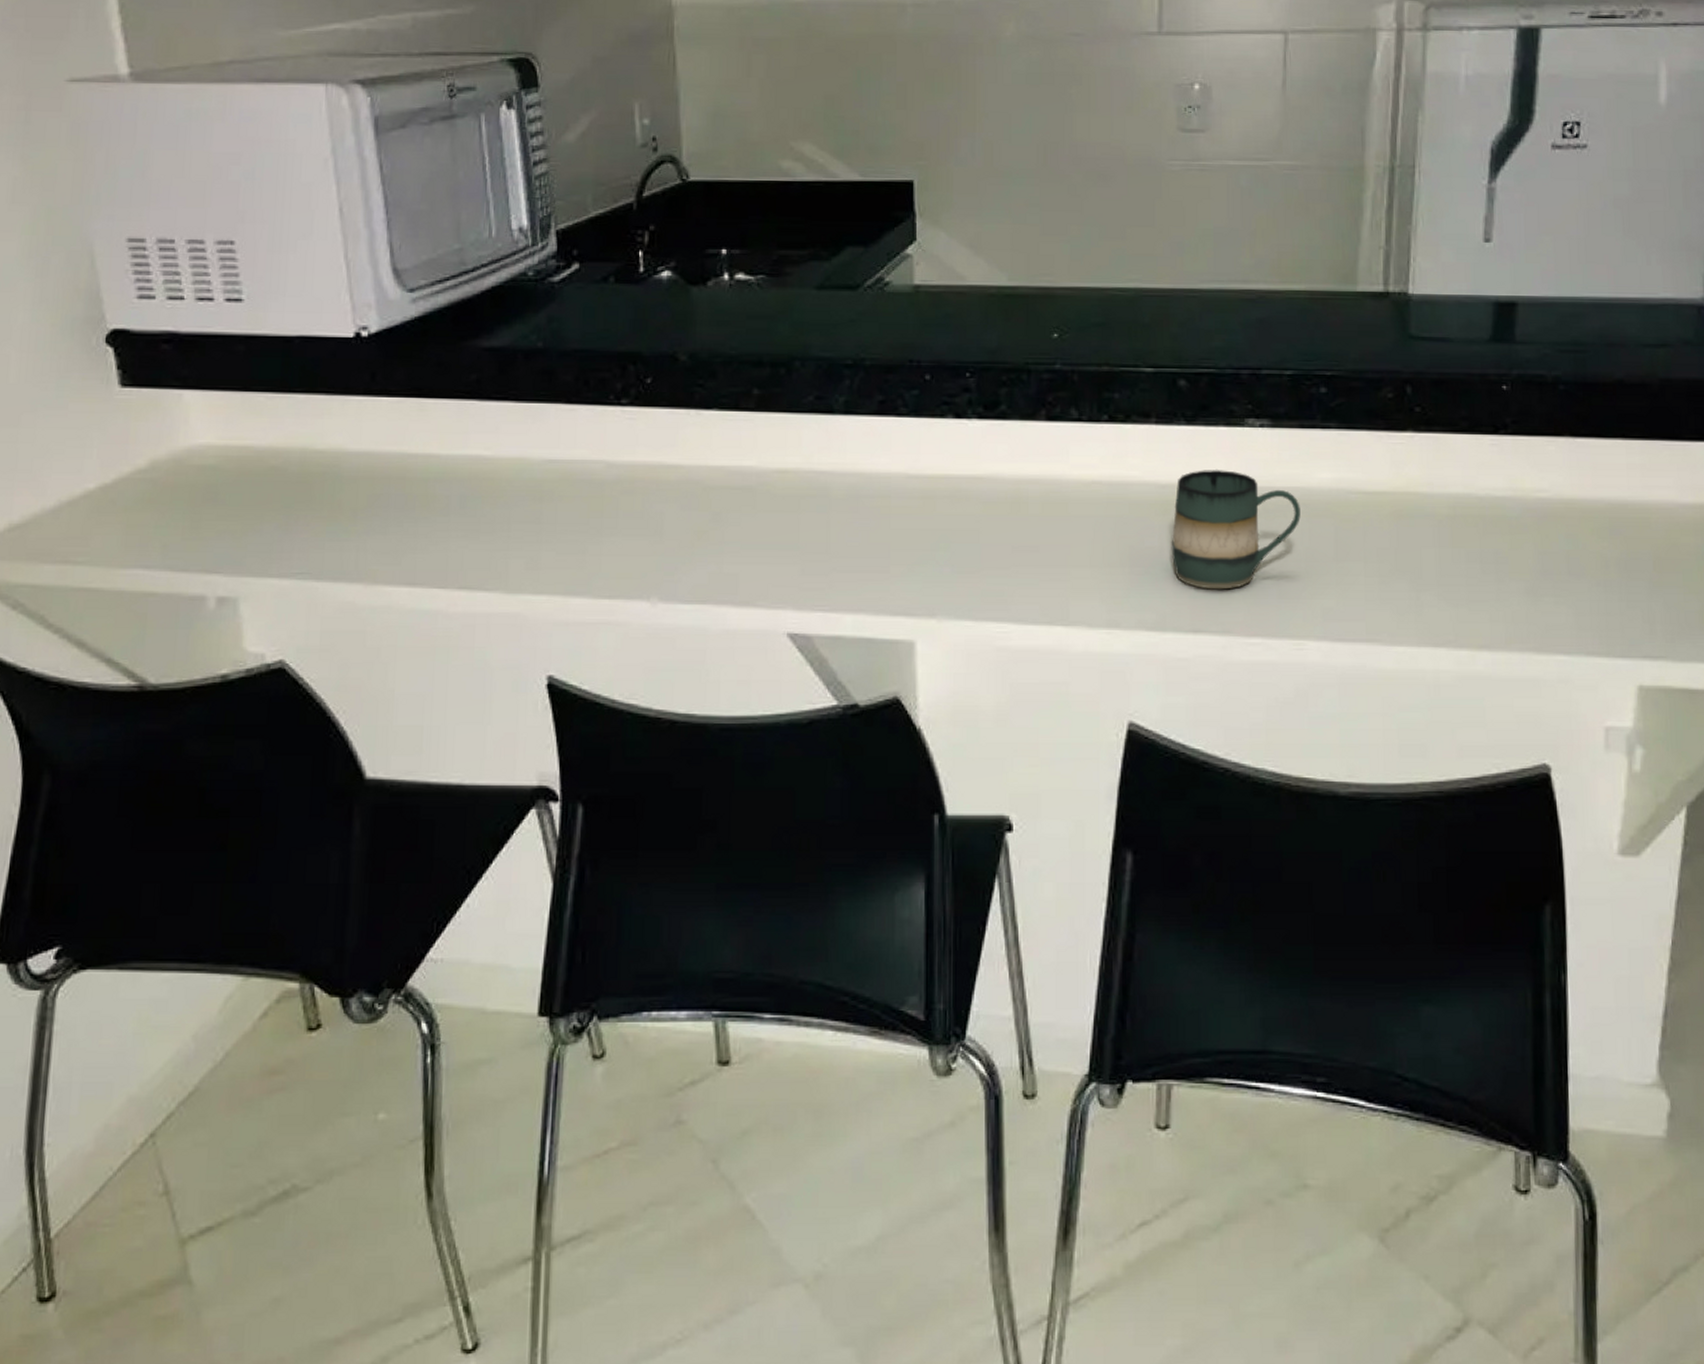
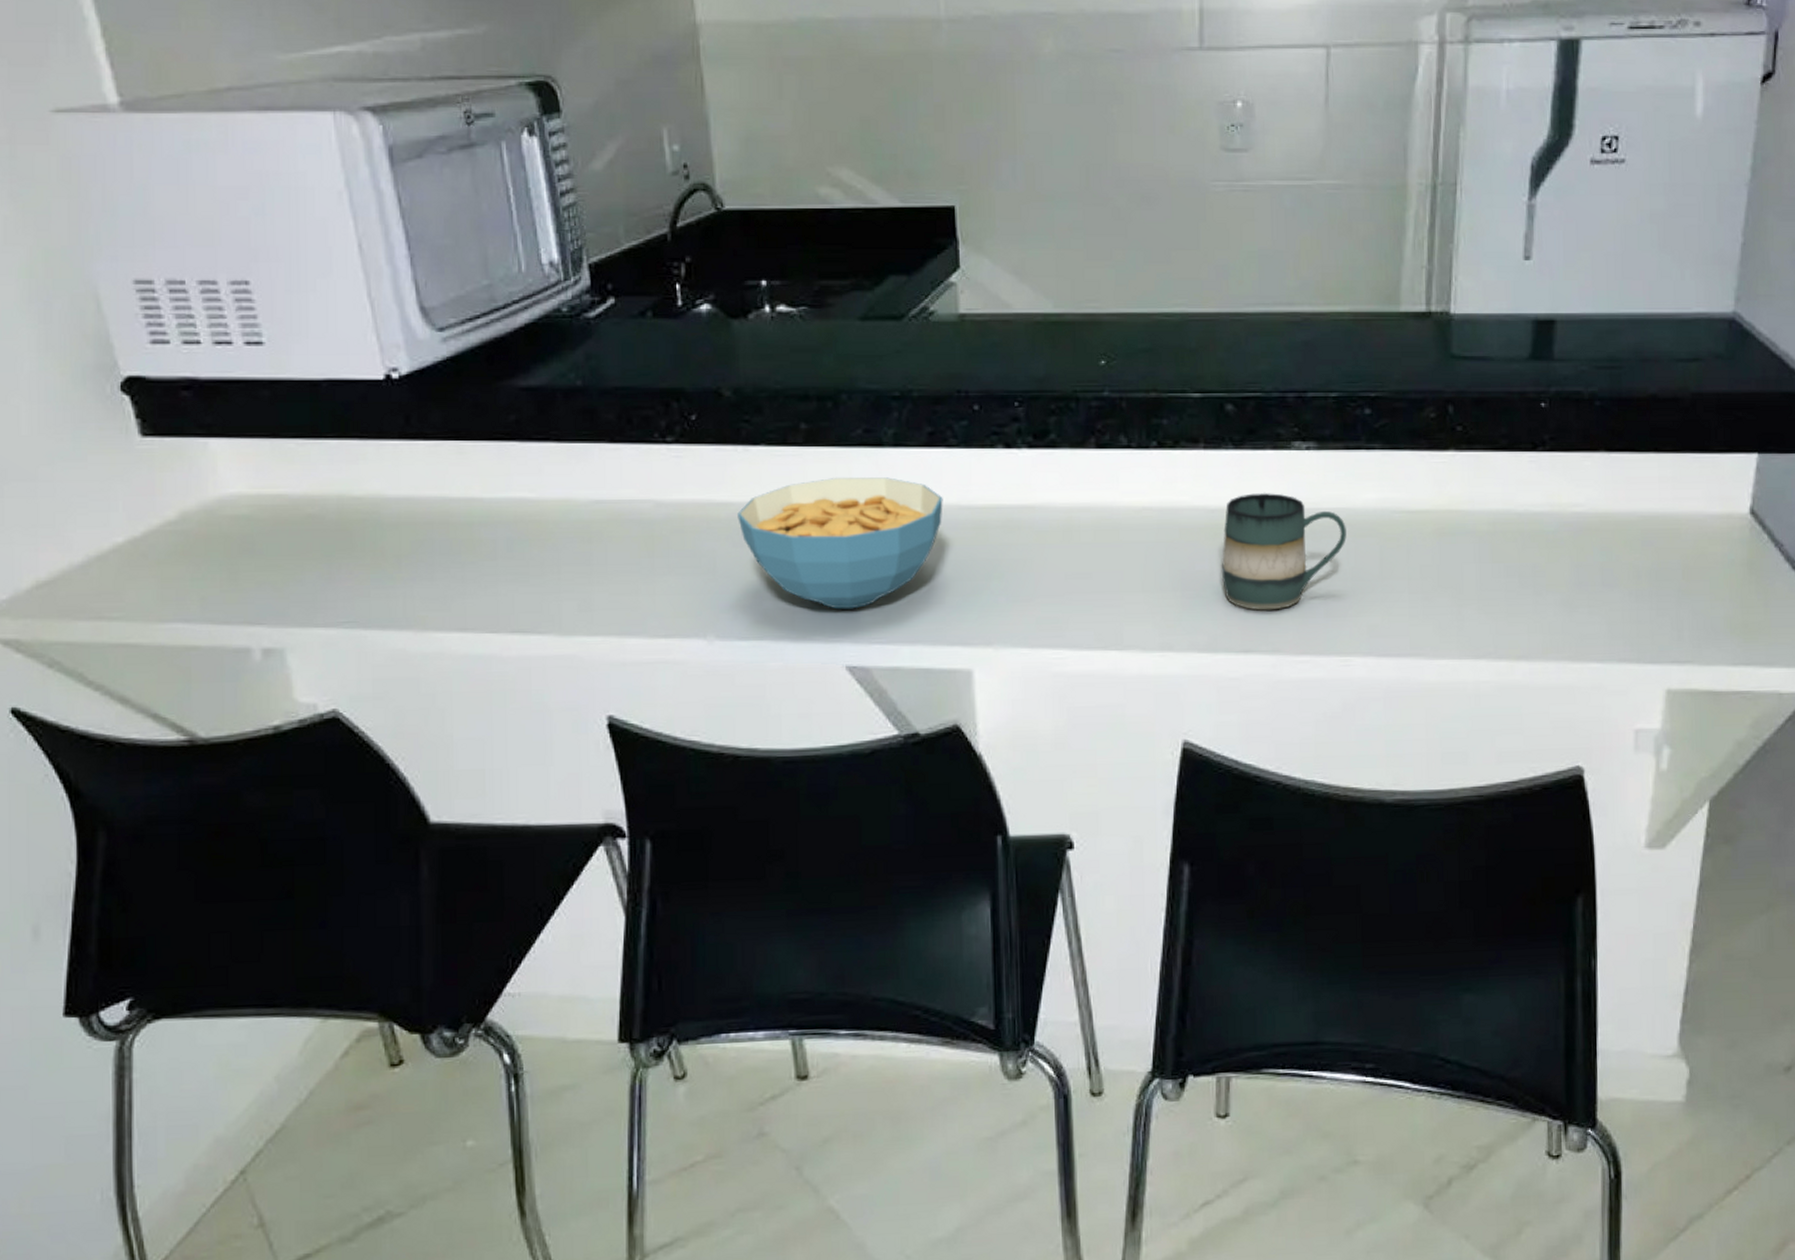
cereal bowl: none [687,444,891,575] -> present [737,477,943,609]

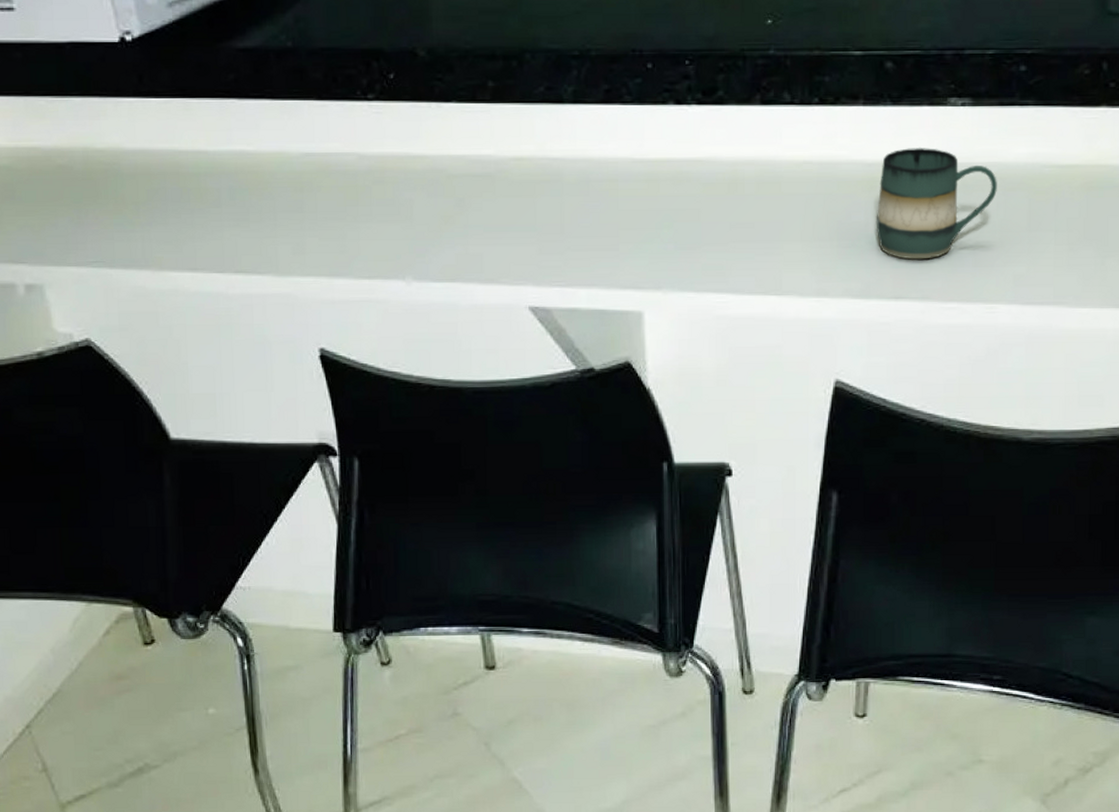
cereal bowl: present [737,477,943,609] -> none [432,132,618,255]

